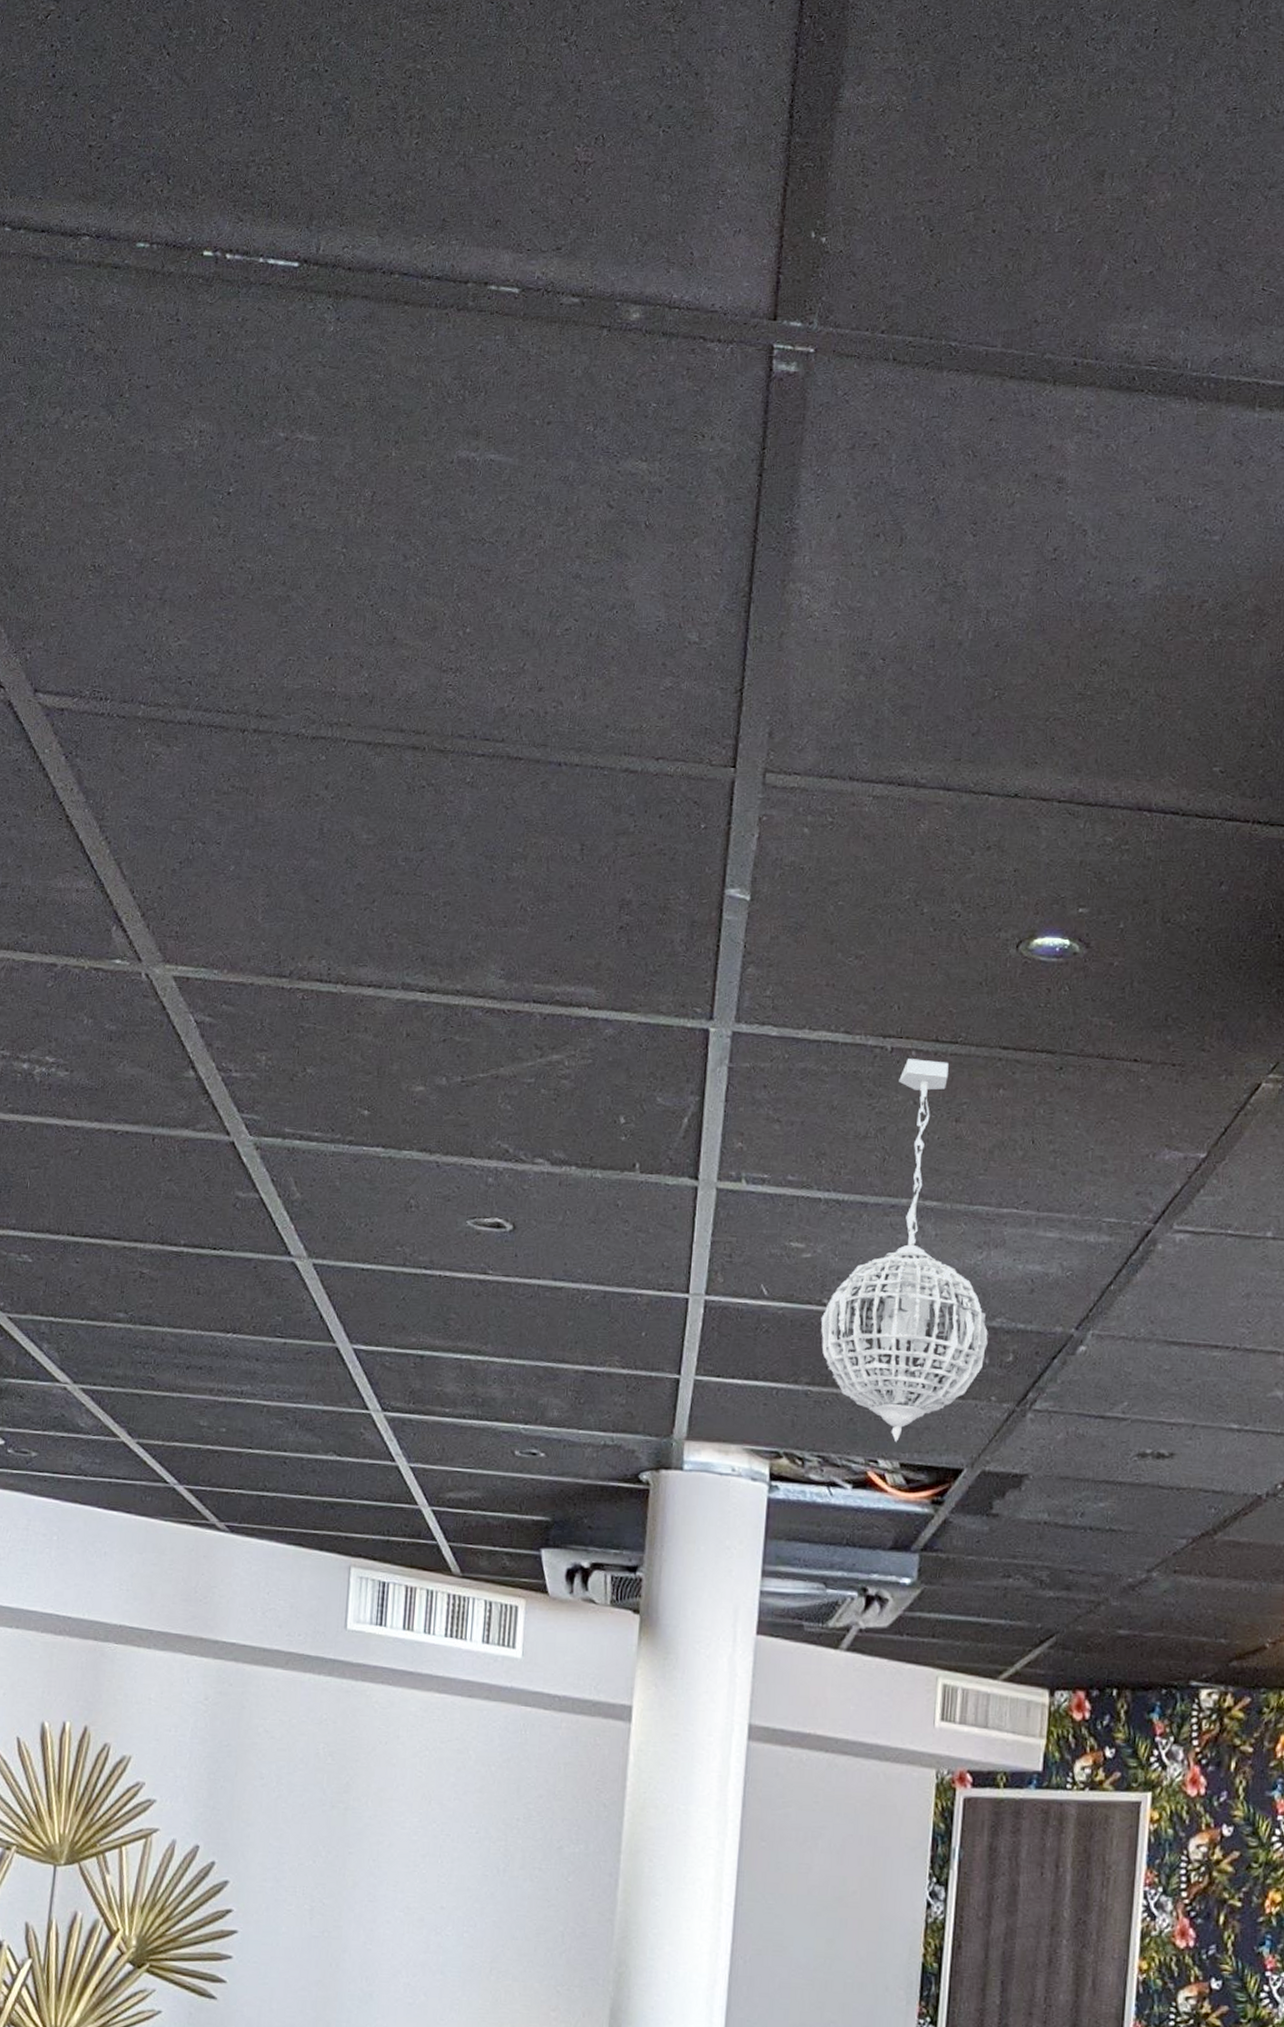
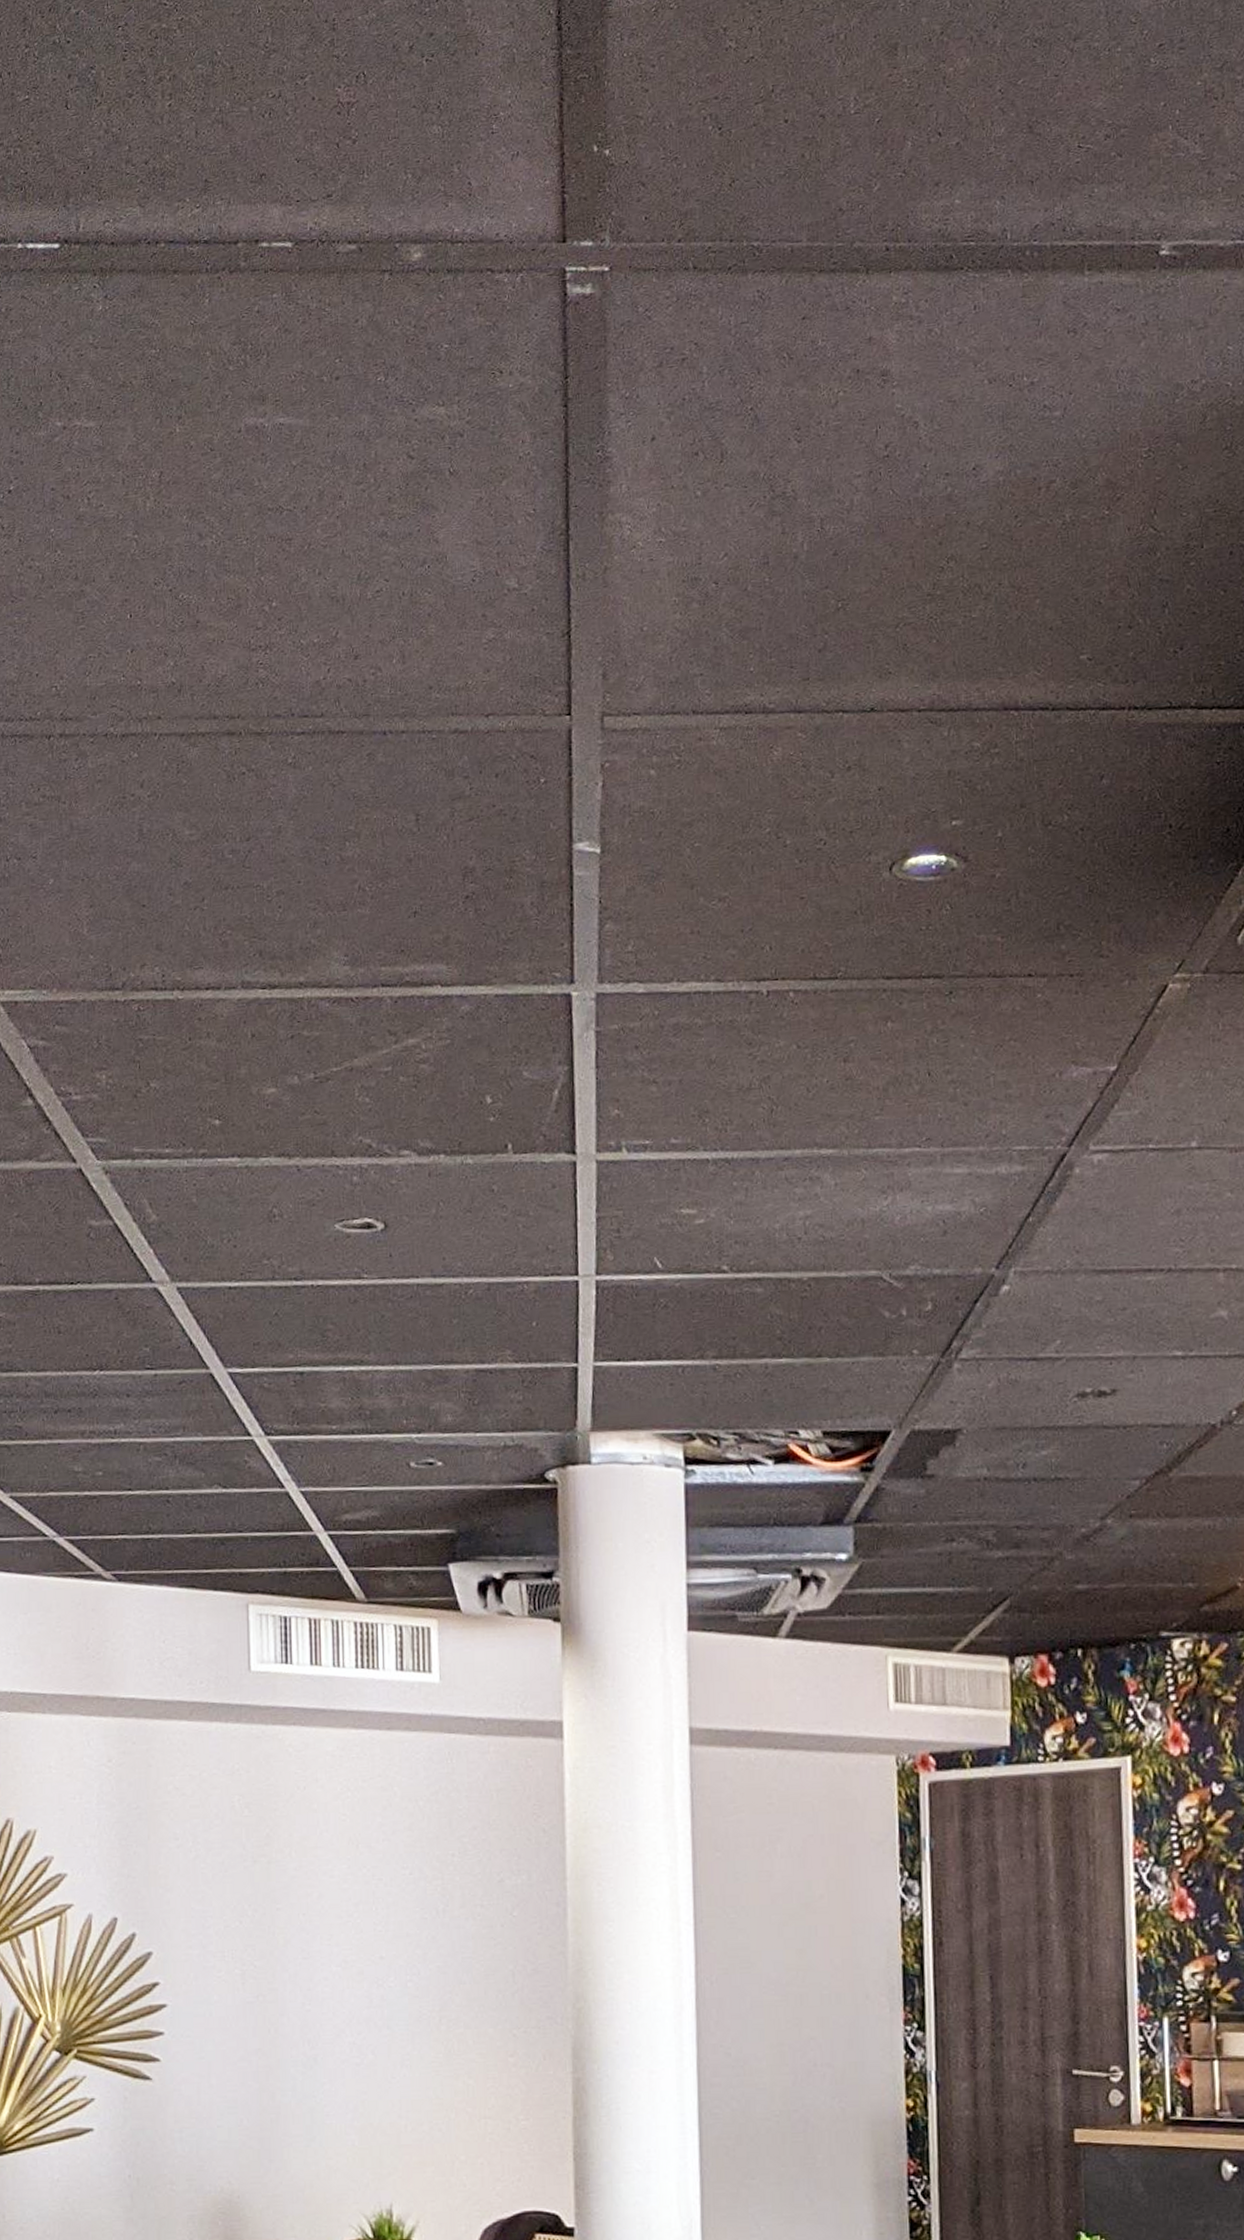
pendant light: present [821,1059,988,1443] -> none [721,999,903,1410]

